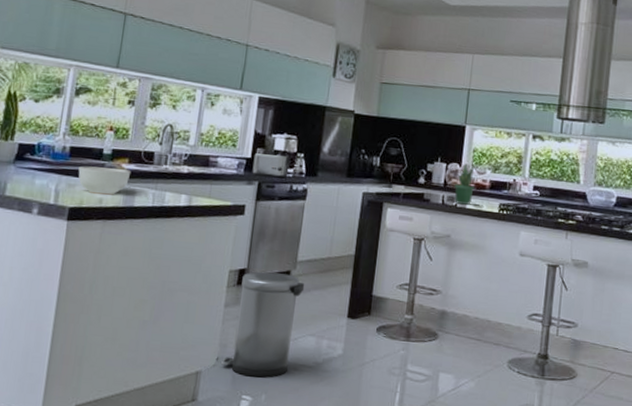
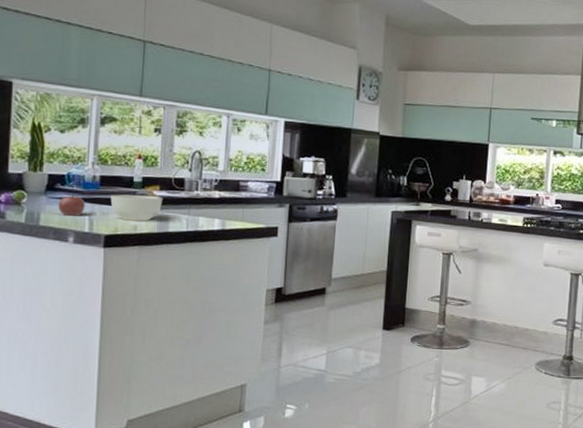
fruit: none [26,164,53,187] -> present [58,194,85,216]
pedal bin: present [220,271,305,378] -> none [264,290,341,388]
planter: present [455,163,474,205] -> none [480,180,499,220]

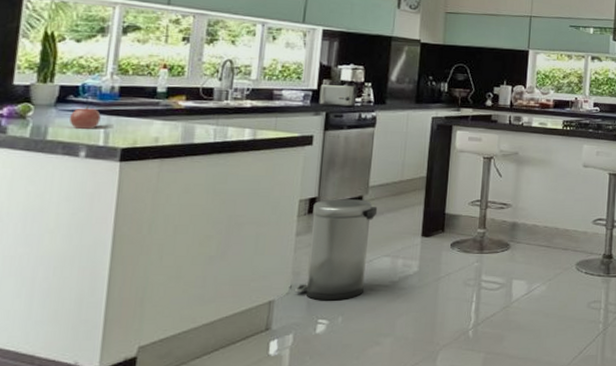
bowl: present [110,194,163,222] -> none [129,105,190,134]
pedal bin: none [264,290,341,388] -> present [294,199,378,301]

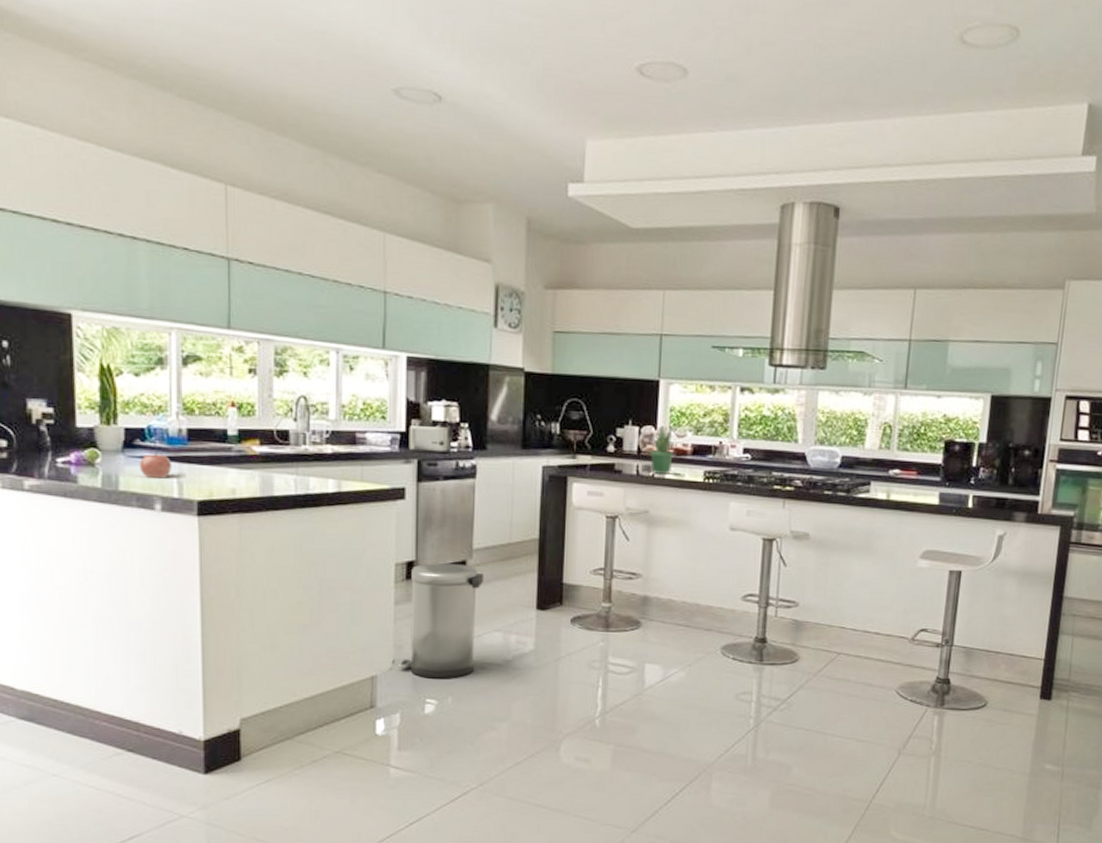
planter: none [520,85,539,123] -> present [650,425,674,474]

